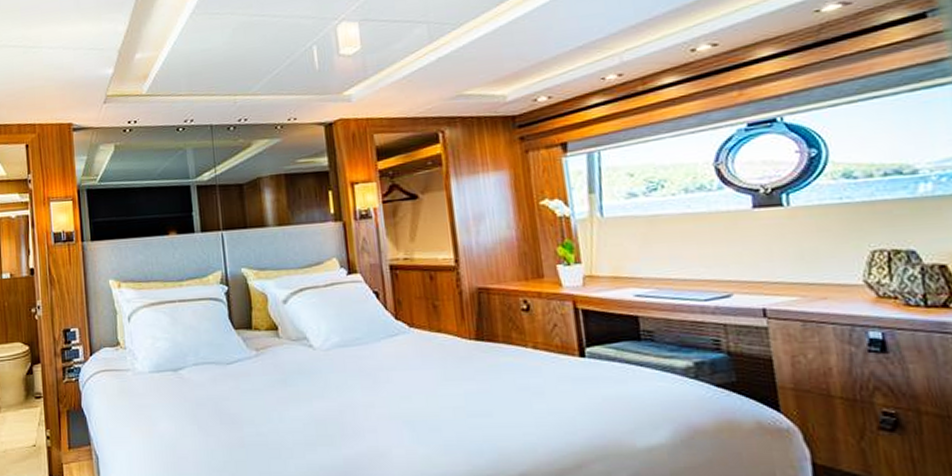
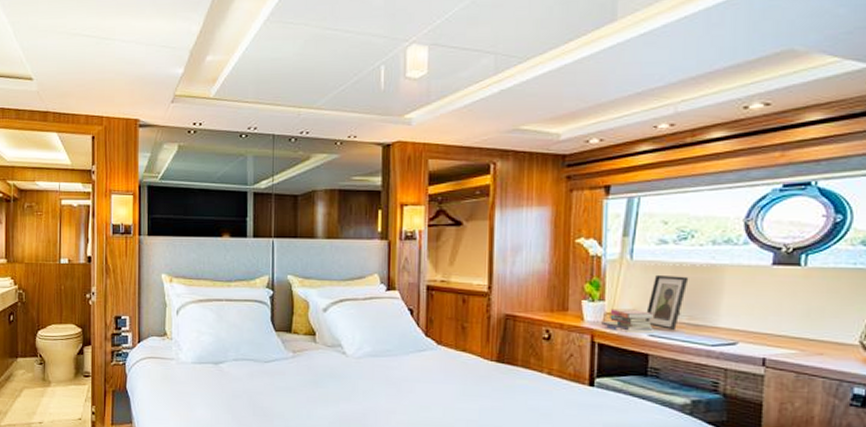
books: none [581,269,641,297] -> present [601,308,655,334]
picture frame: none [627,229,667,289] -> present [645,274,689,331]

